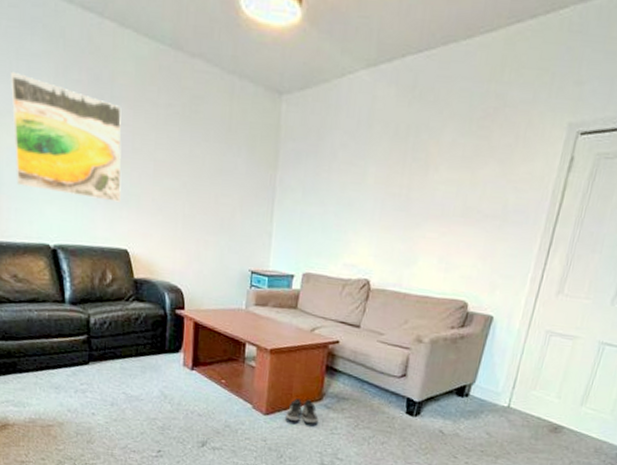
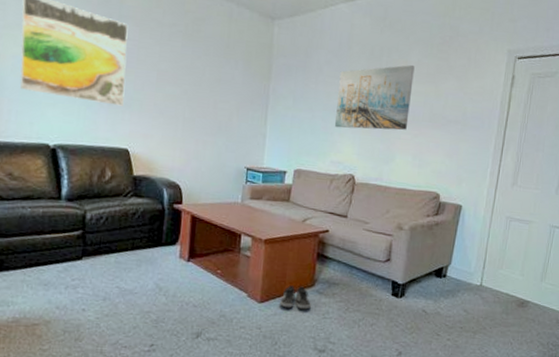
wall art: none [348,145,448,228] -> present [334,64,415,130]

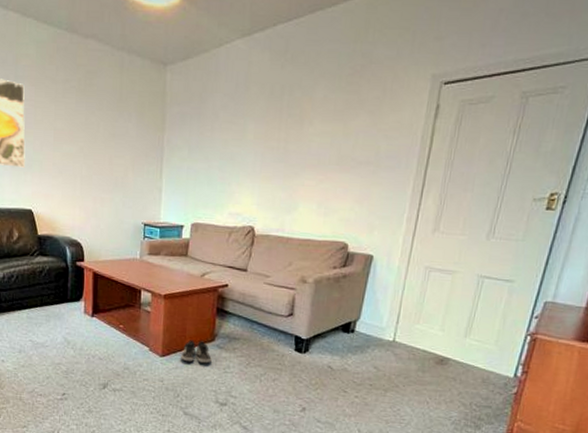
wall art: present [334,64,415,130] -> none [232,101,320,178]

